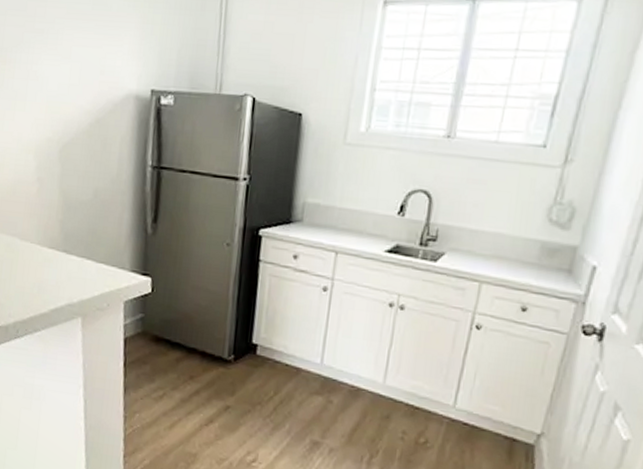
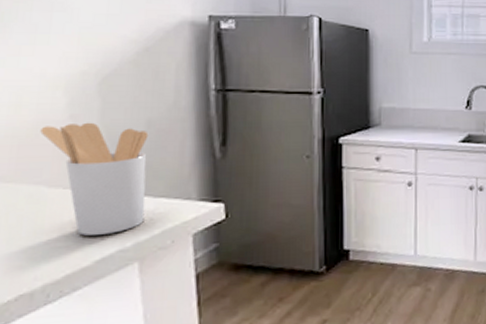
utensil holder: none [16,185,95,289] -> present [40,122,149,236]

